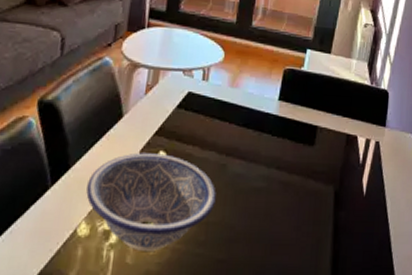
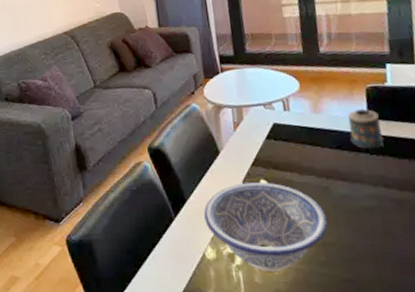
candle: none [258,89,288,131] -> present [348,108,384,150]

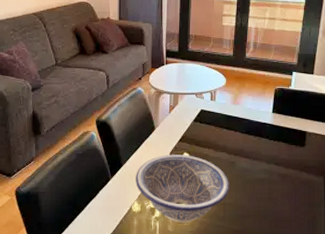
candle: present [348,108,384,150] -> none [257,104,281,136]

